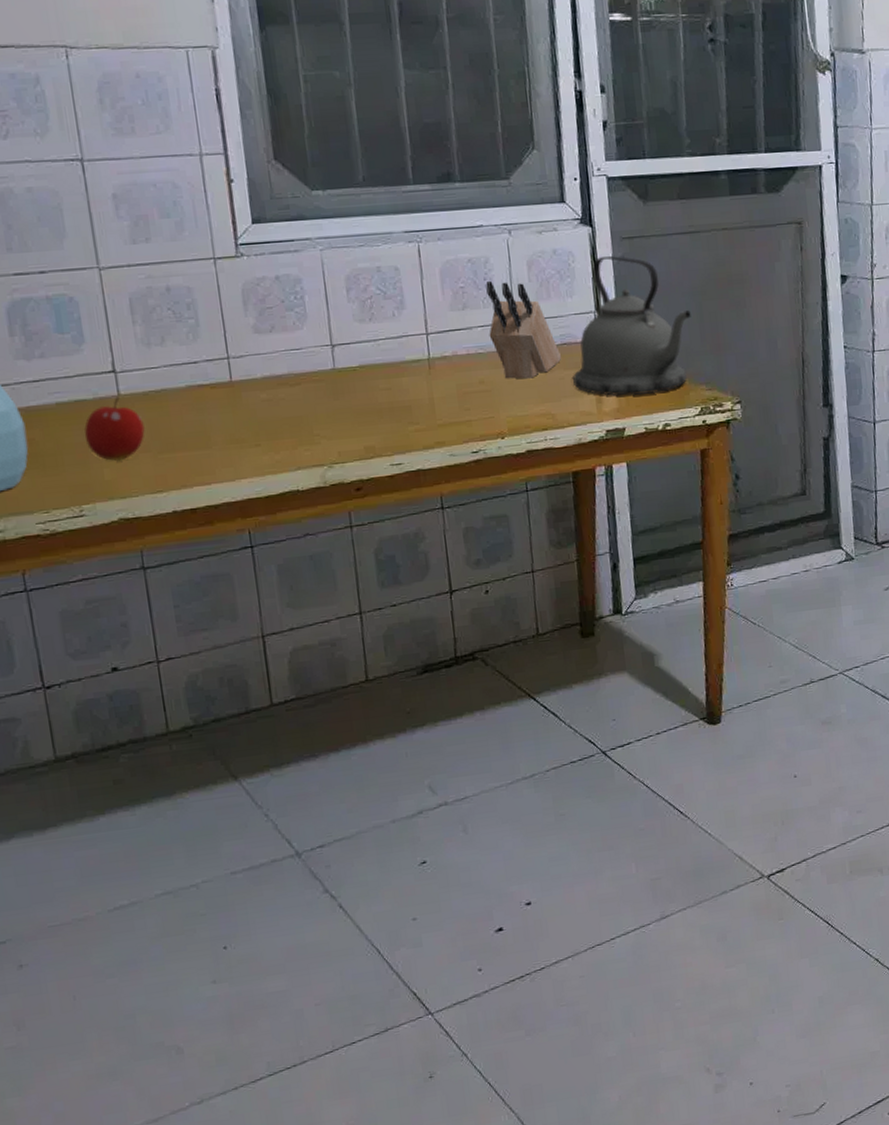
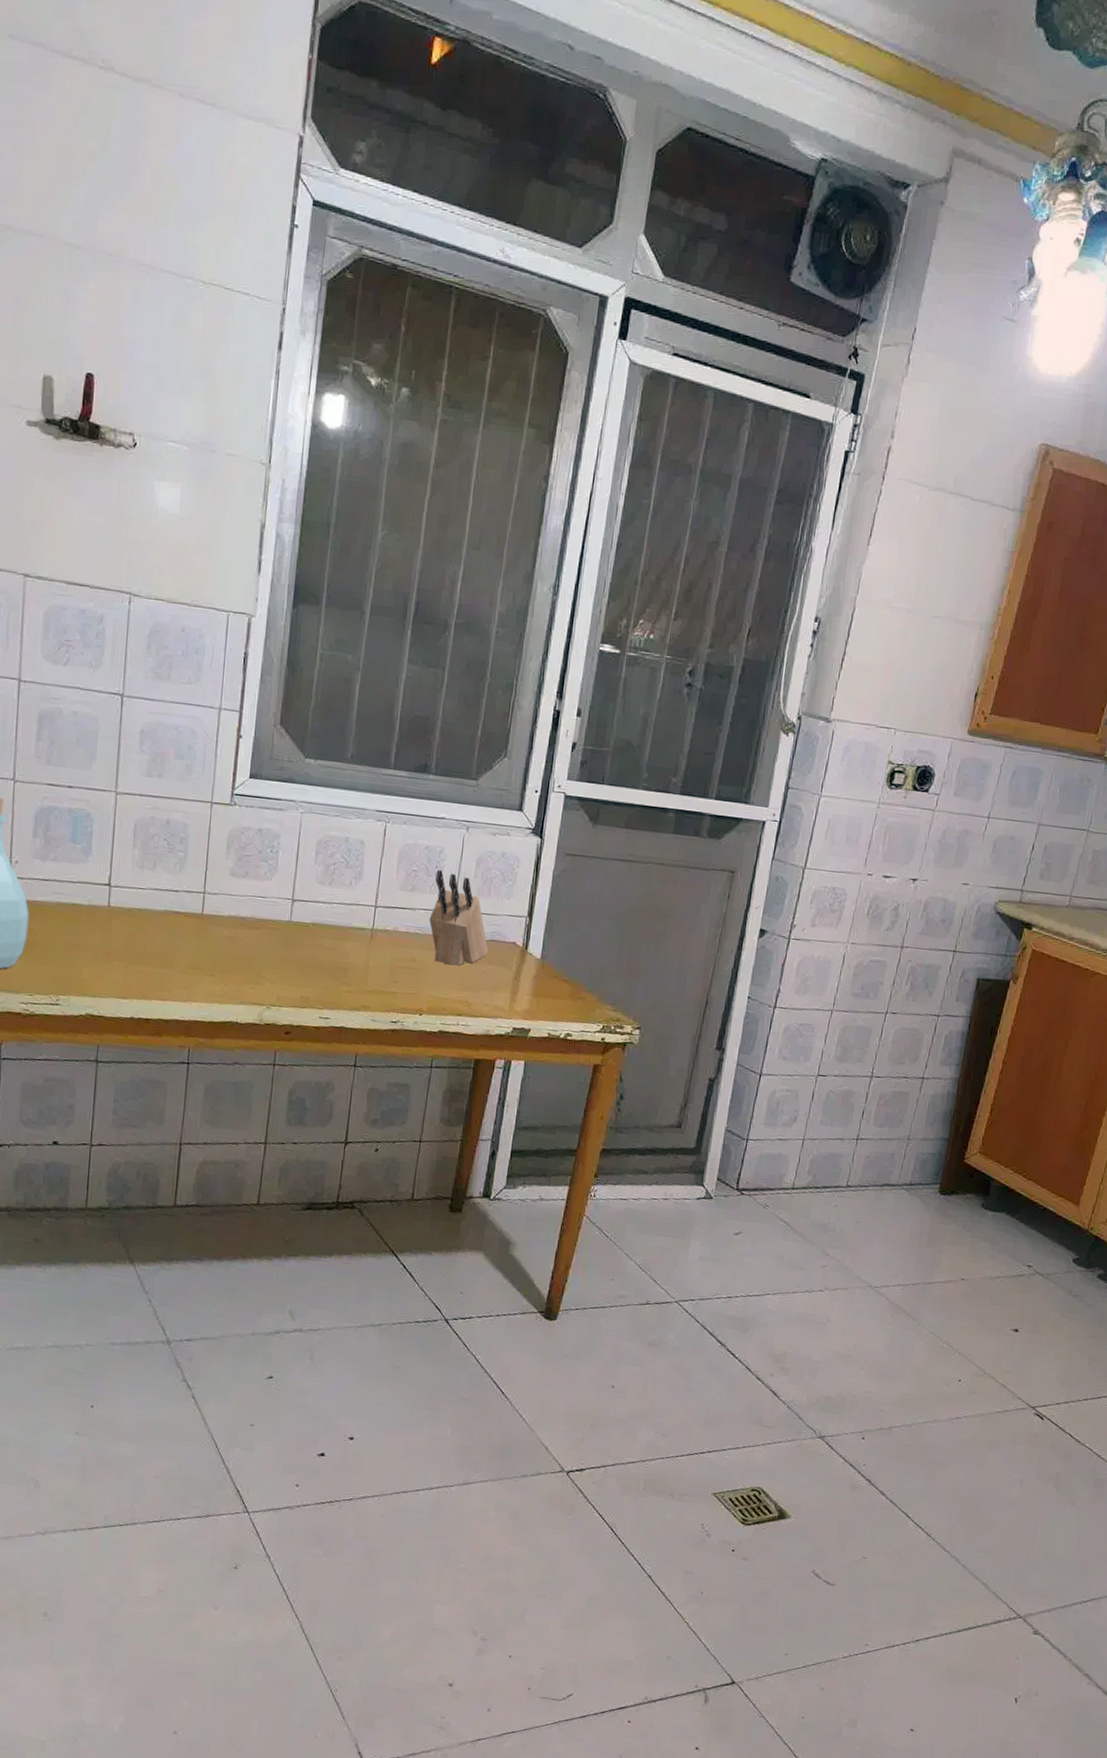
fruit: present [84,396,146,461] -> none [74,907,124,963]
kettle: present [573,256,691,396] -> none [493,867,613,1004]

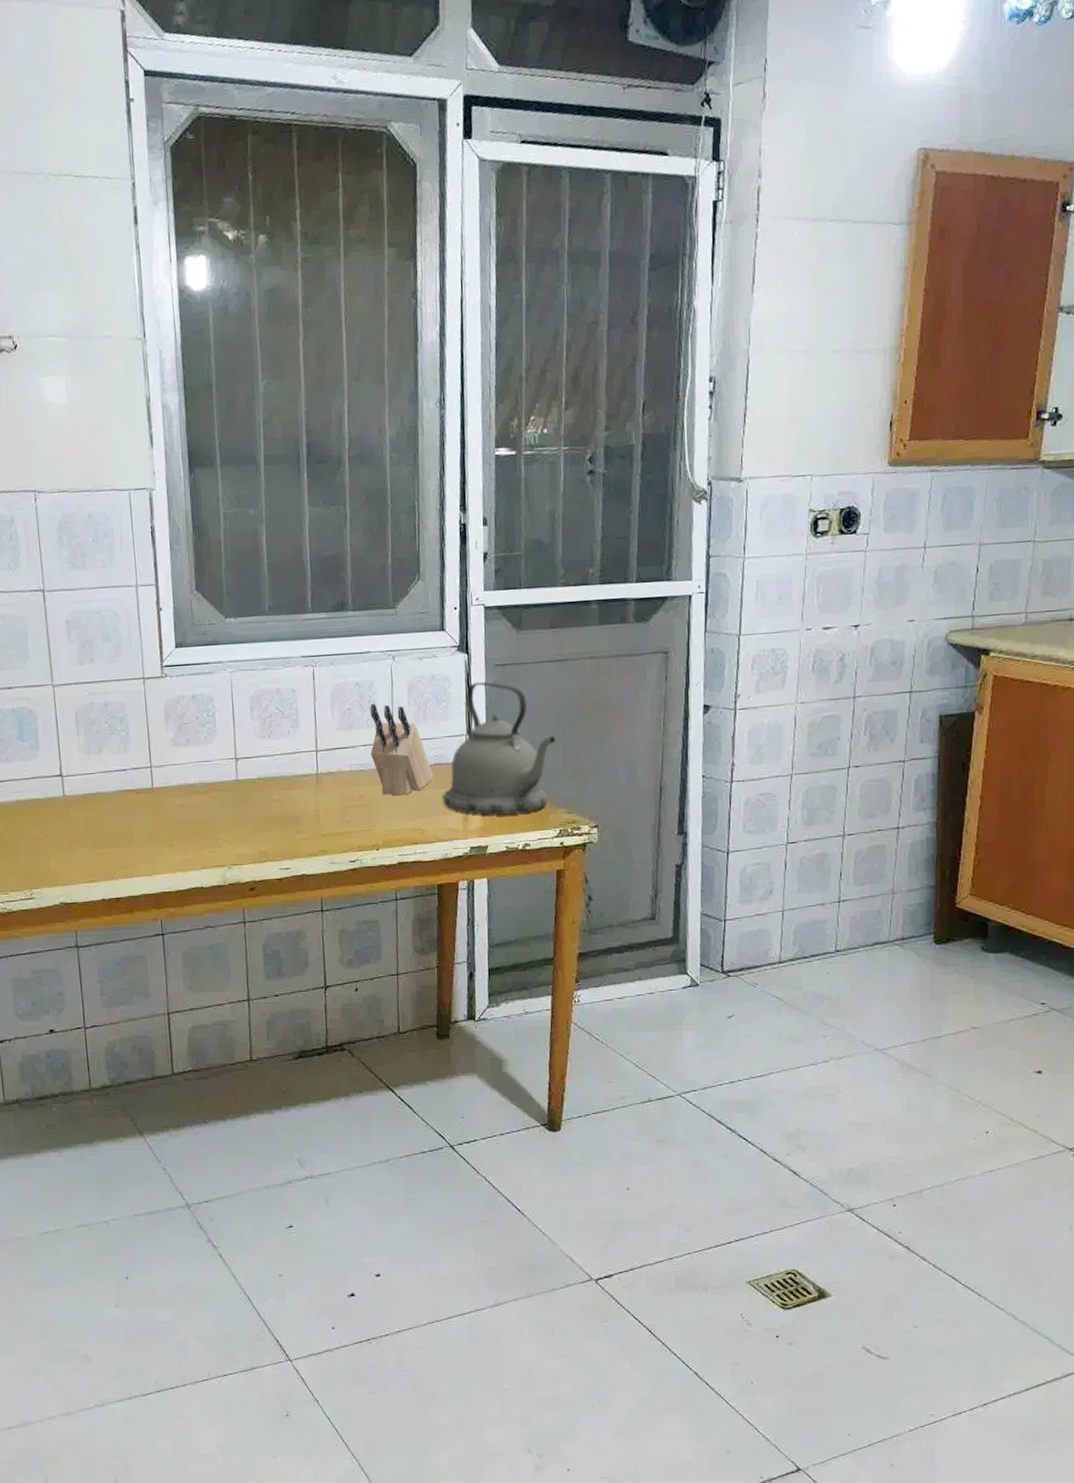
kettle: none [493,867,613,1004] -> present [443,682,555,816]

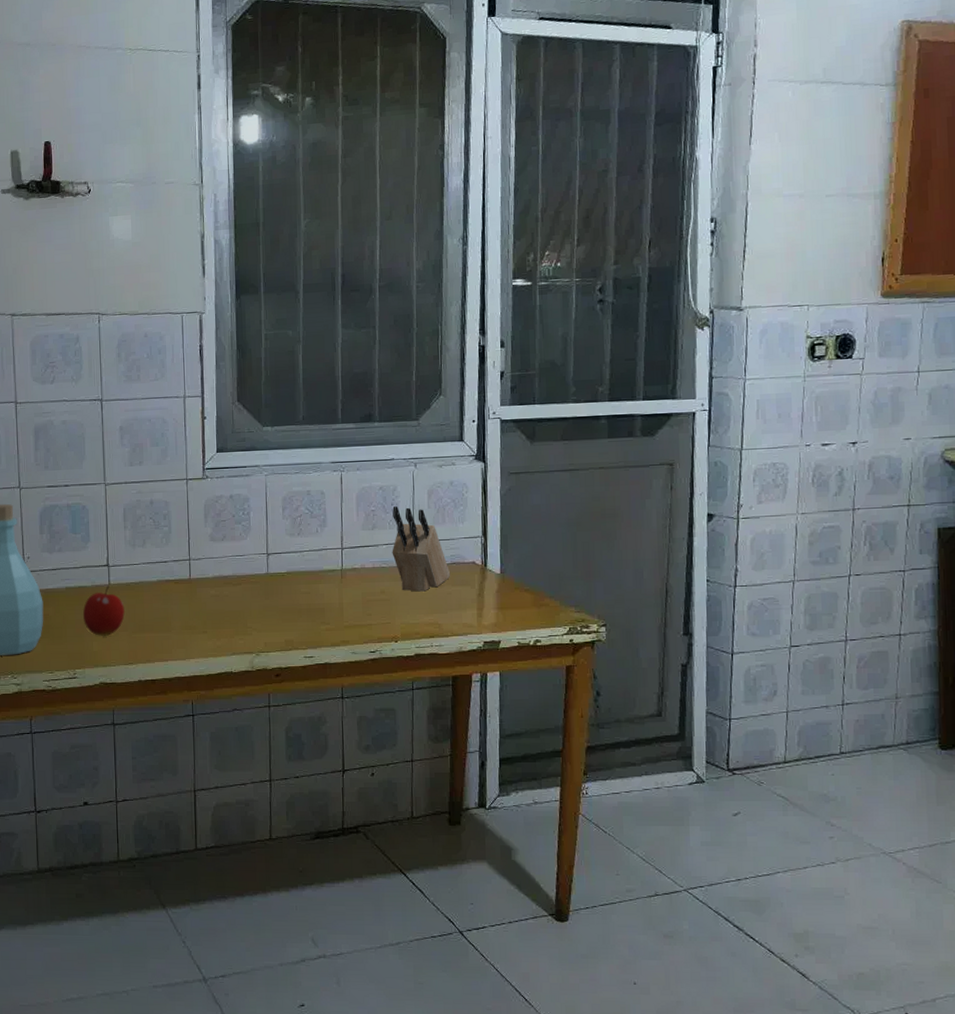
fruit: none [36,797,84,853] -> present [82,585,126,636]
kettle: present [443,682,555,816] -> none [459,489,566,613]

